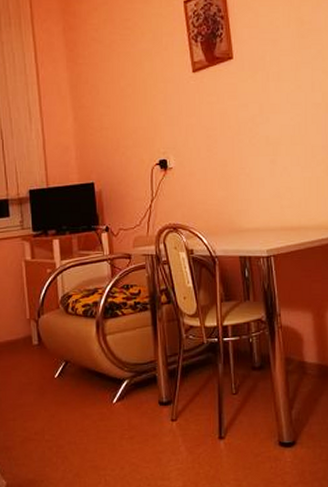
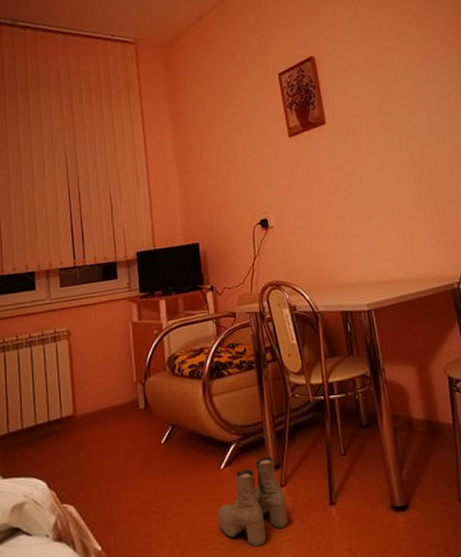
boots: none [110,393,177,474] -> present [218,457,288,547]

